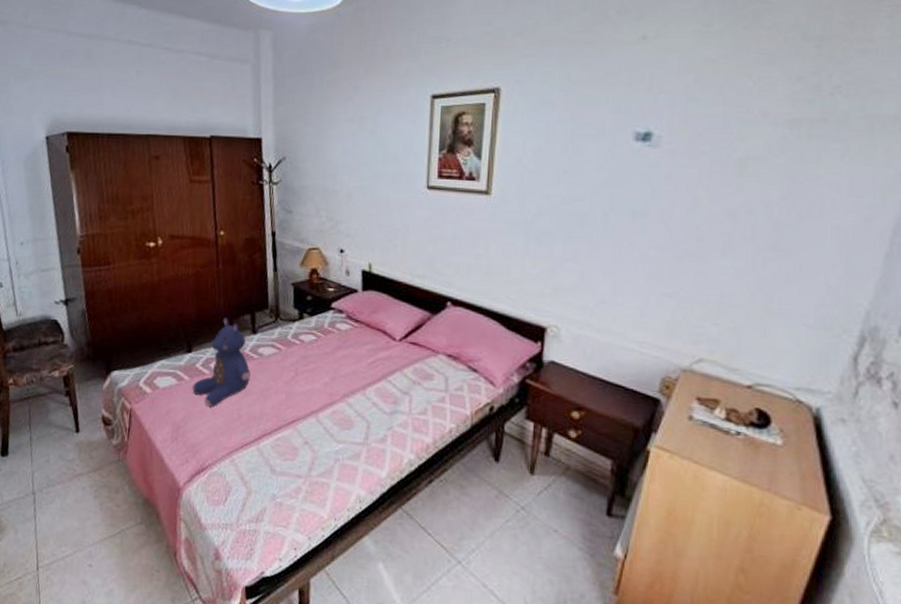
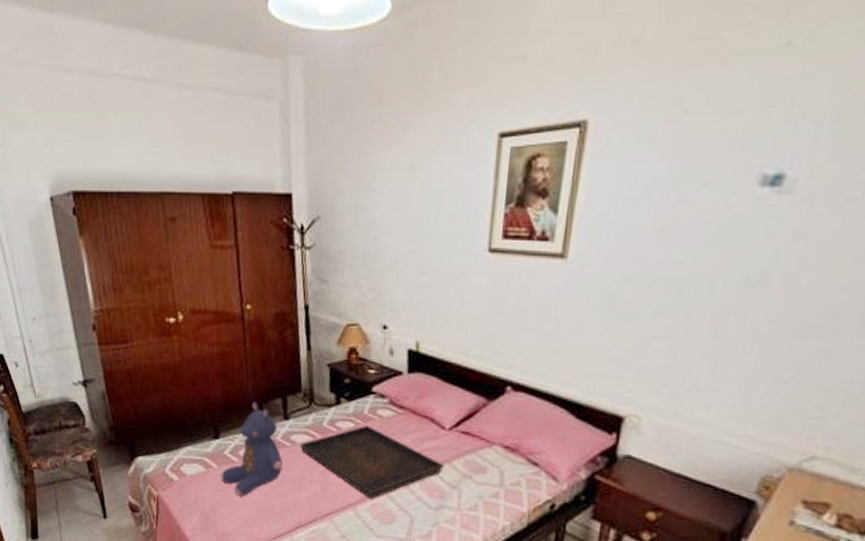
serving tray: none [266,337,396,406] -> present [300,424,444,499]

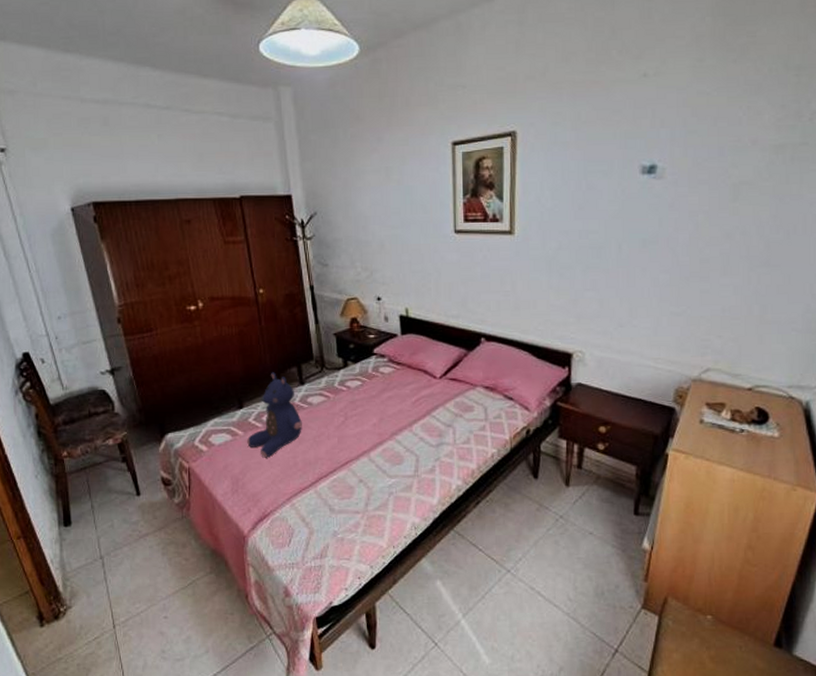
serving tray: present [300,424,444,499] -> none [316,381,439,444]

